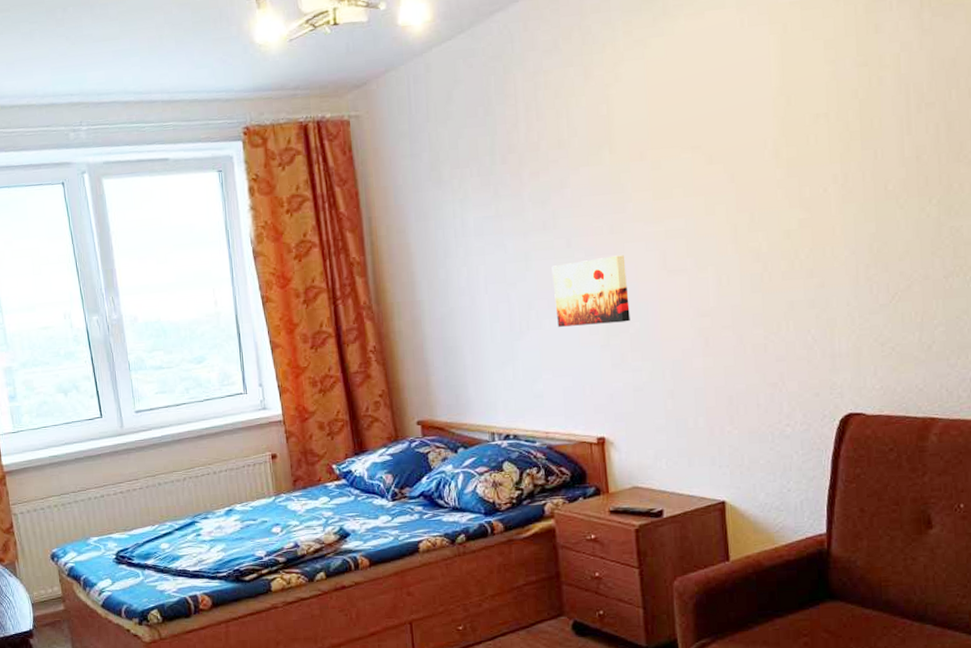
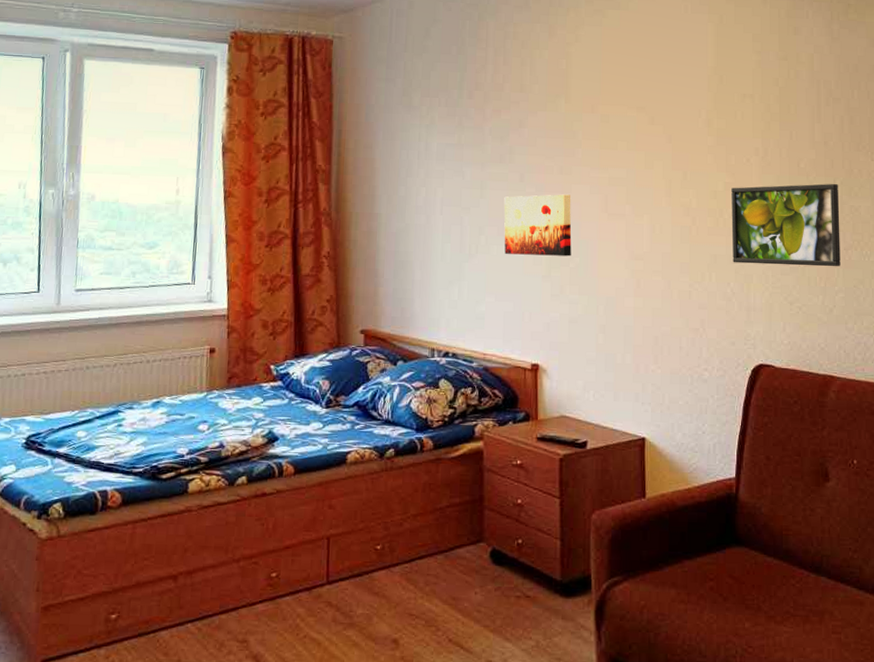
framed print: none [807,204,940,308] -> present [731,184,841,267]

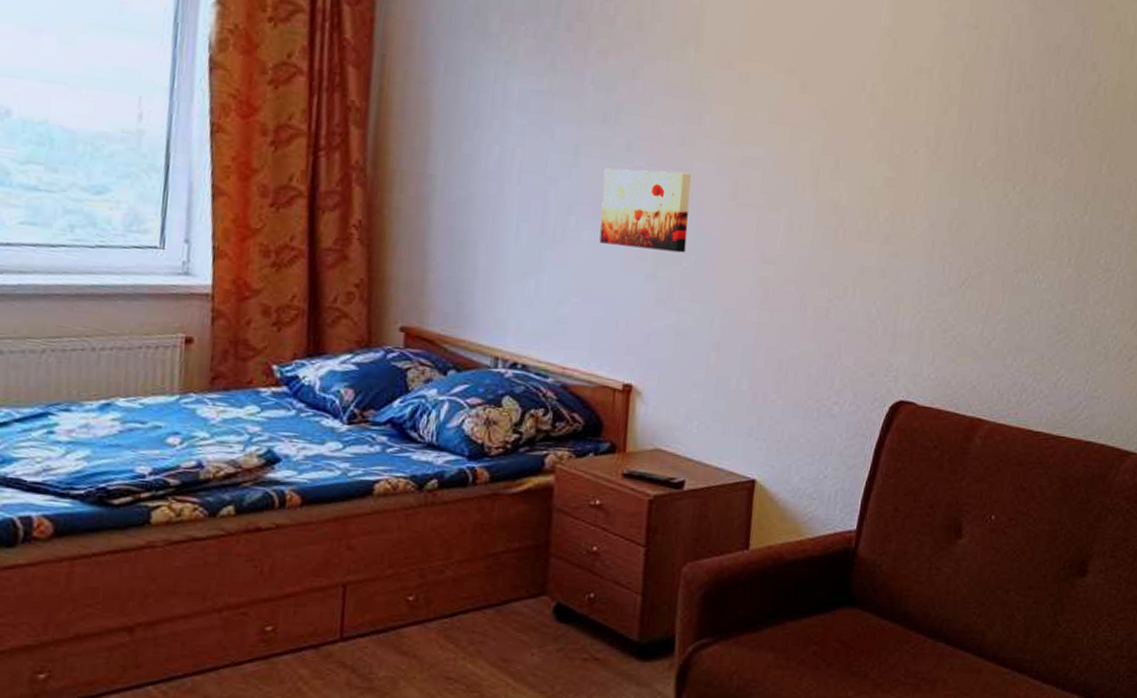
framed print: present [731,184,841,267] -> none [883,184,1018,292]

